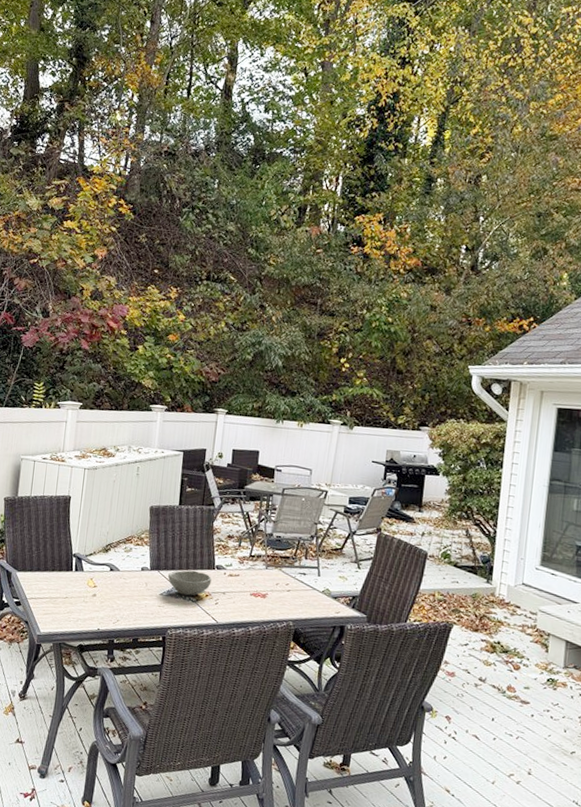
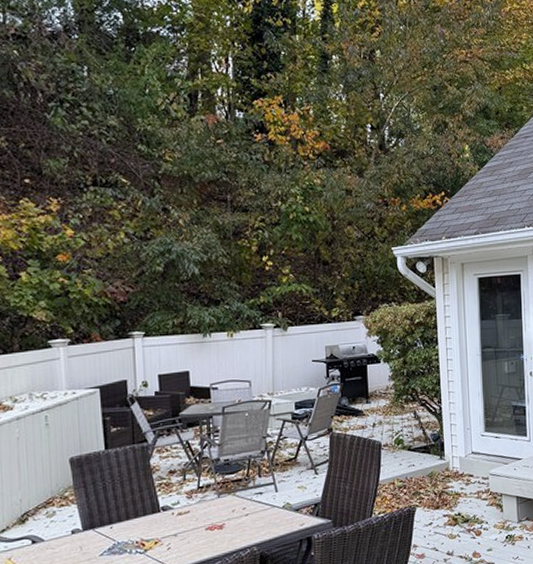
bowl: present [168,570,212,596] -> none [106,518,159,549]

